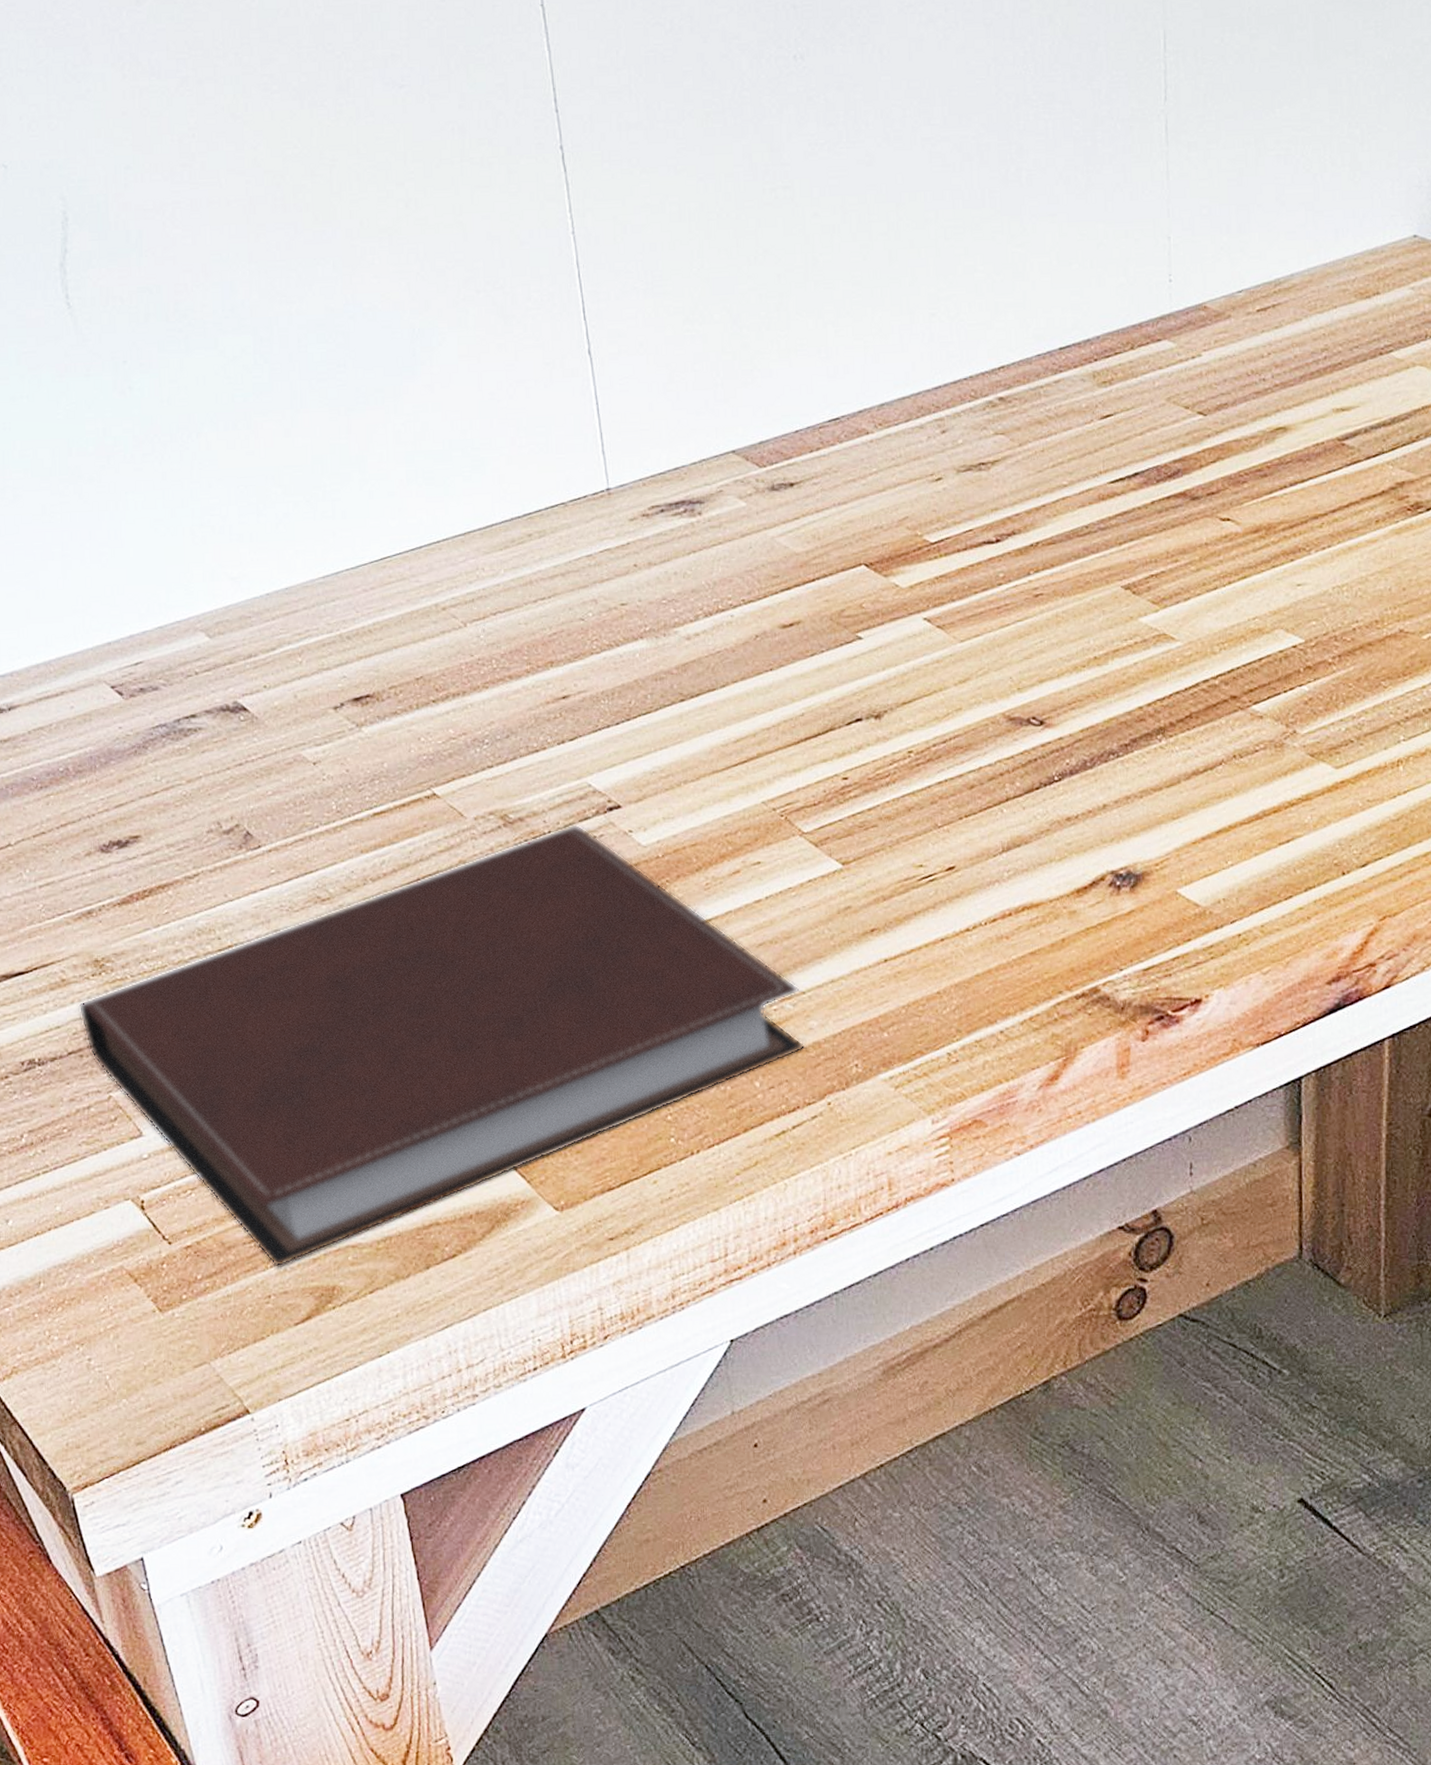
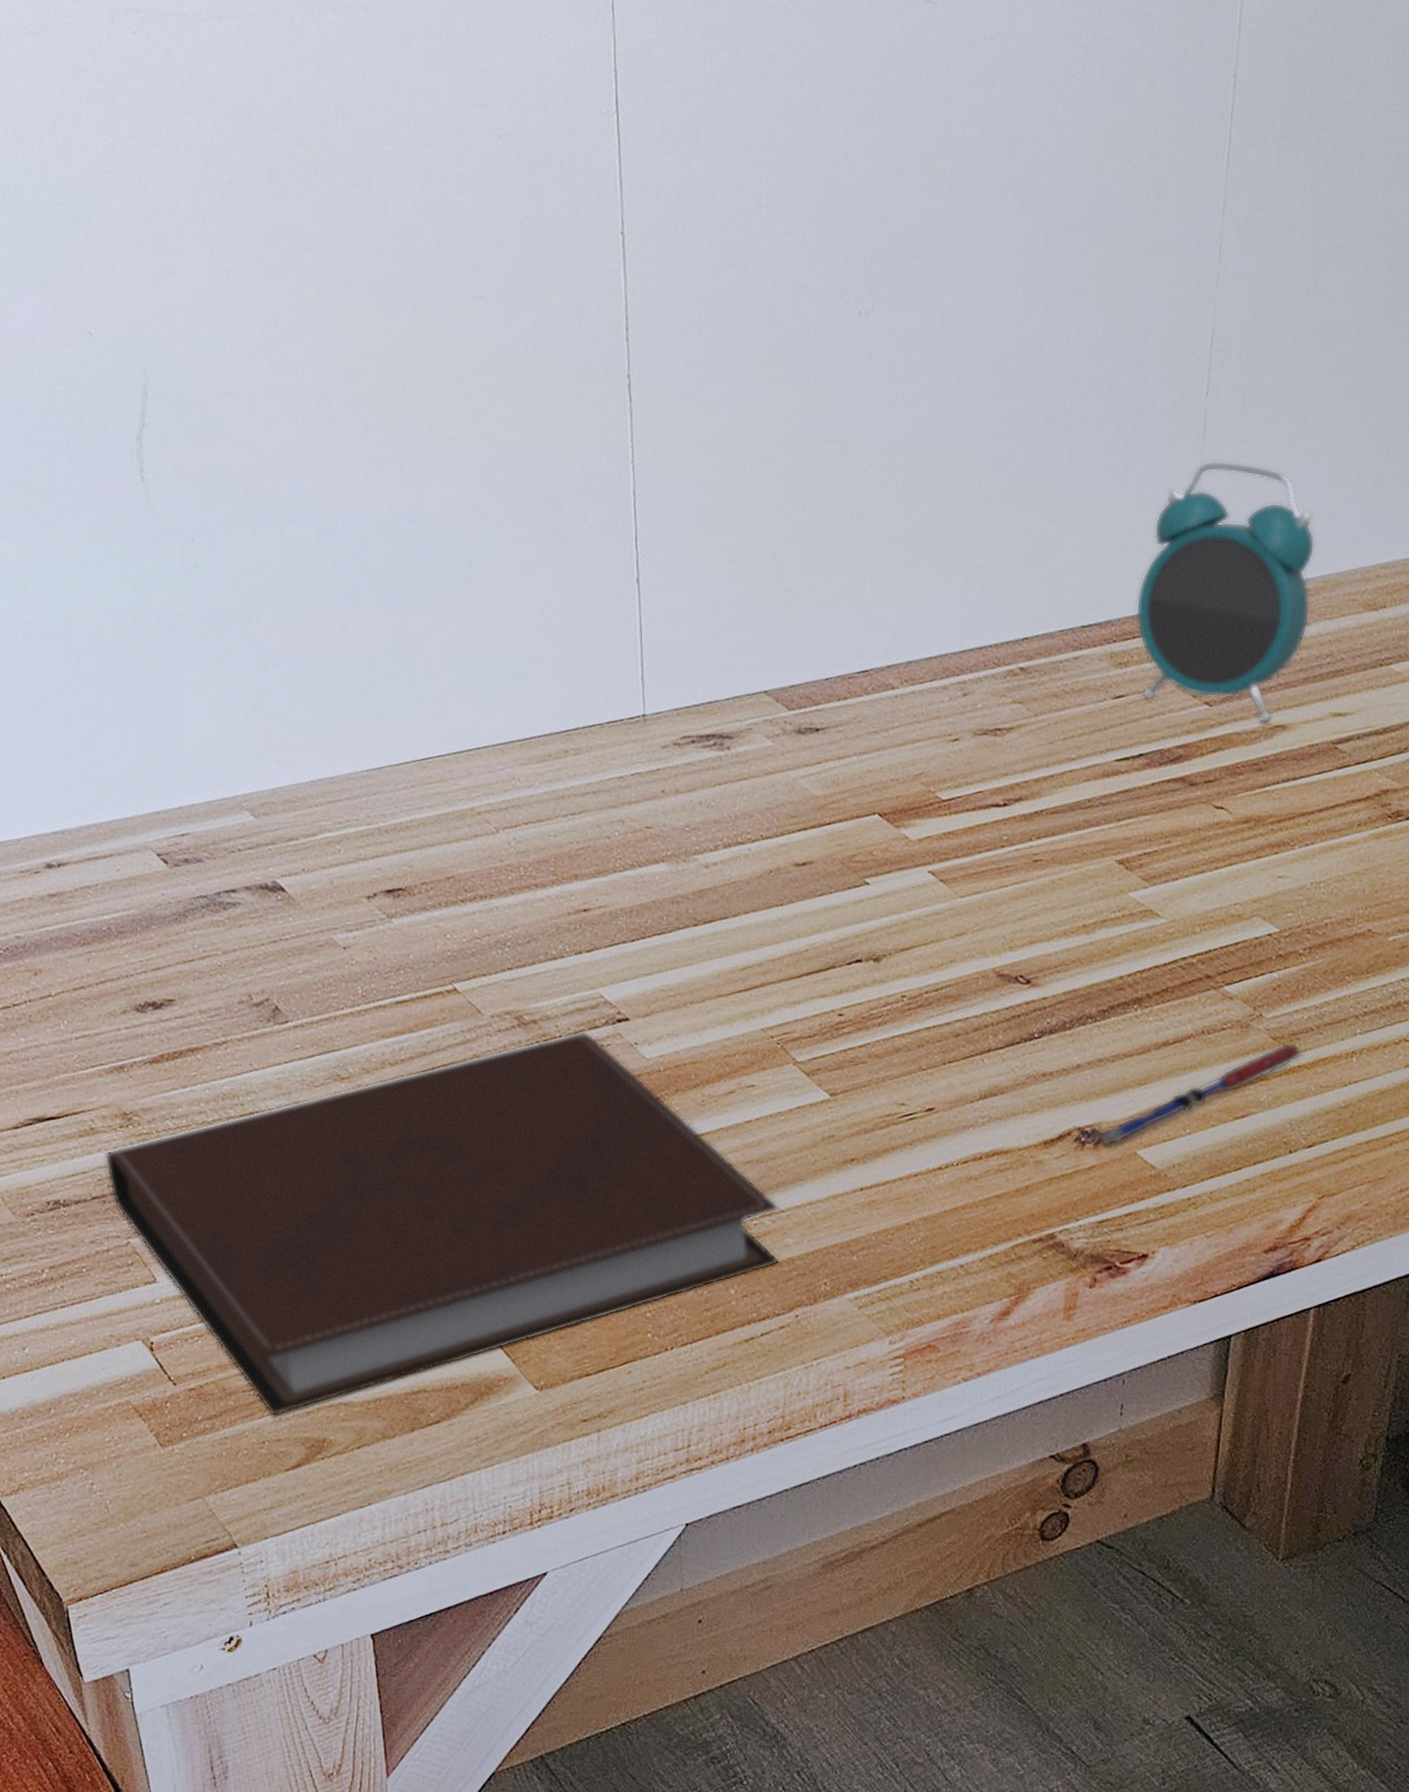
alarm clock: none [1114,163,1300,427] -> present [1135,460,1315,724]
pen: none [1128,758,1346,890] -> present [1093,1043,1304,1148]

